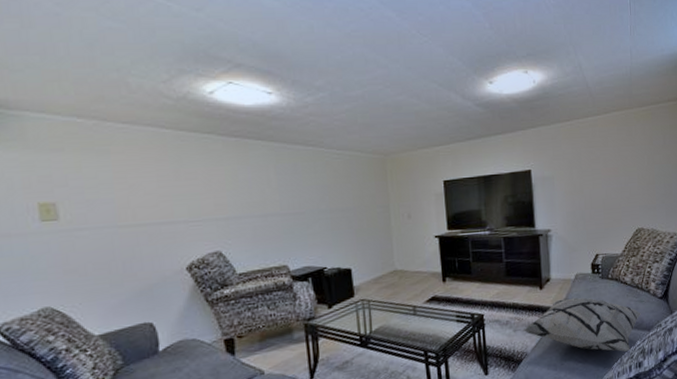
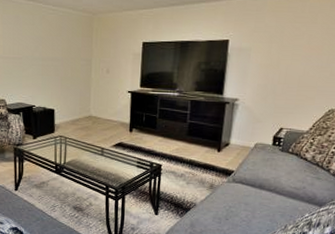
decorative pillow: present [523,297,641,352] -> none [195,163,316,220]

